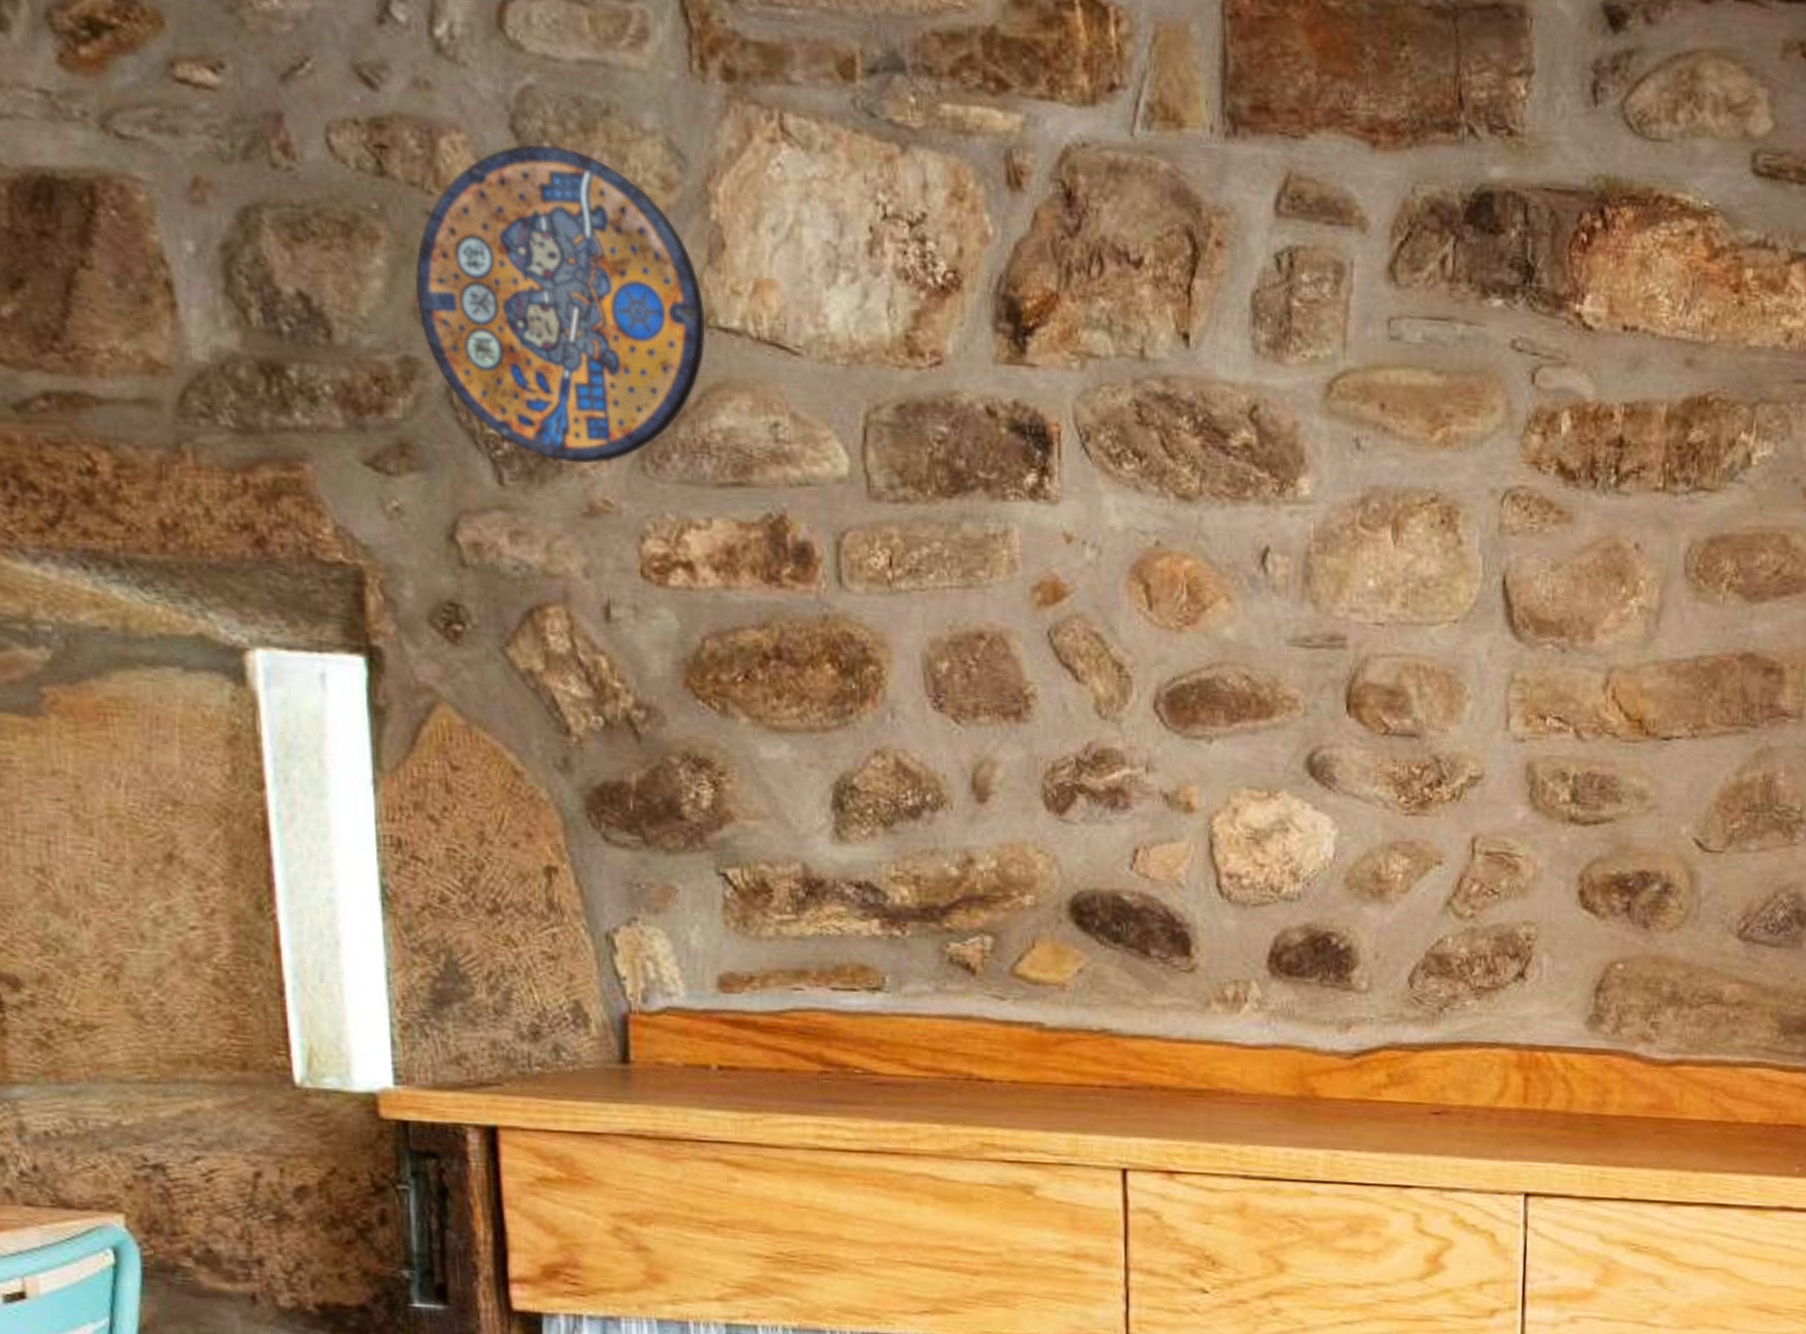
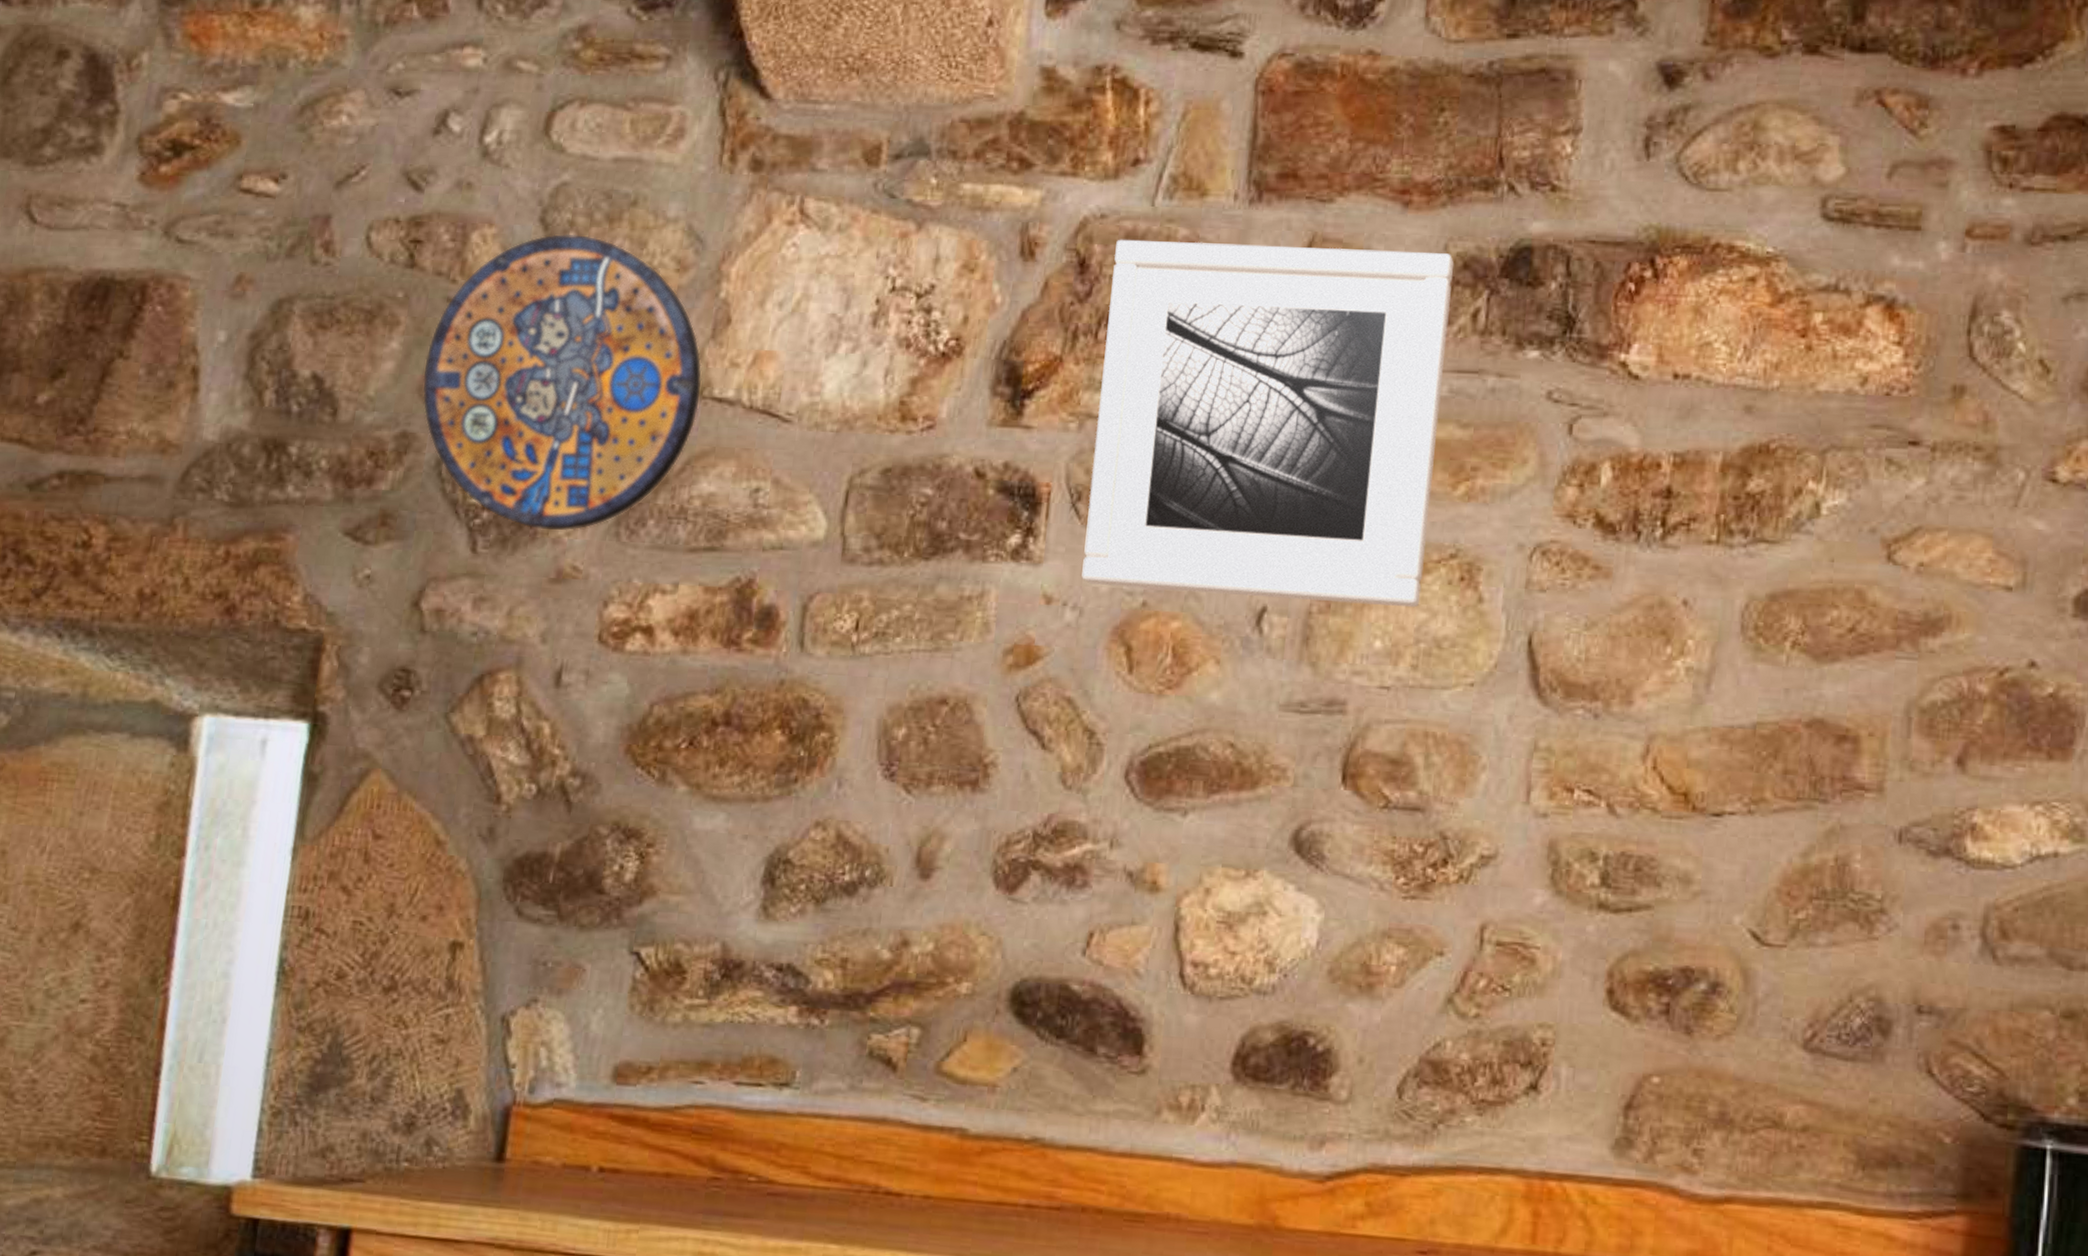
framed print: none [1097,170,1422,549] -> present [1081,239,1455,608]

